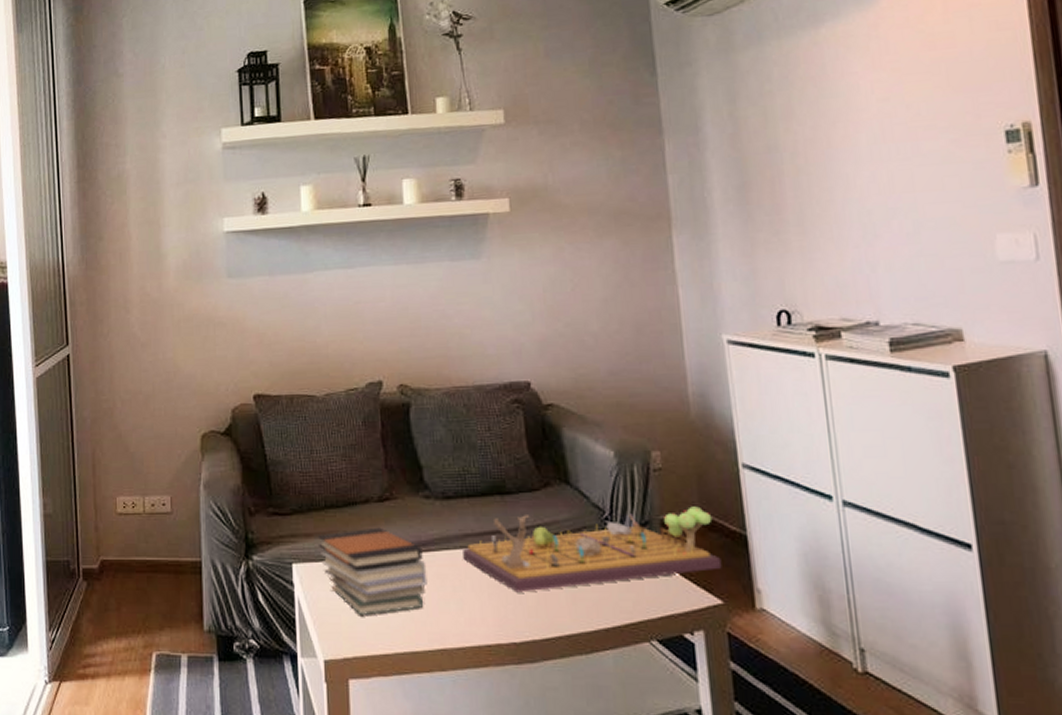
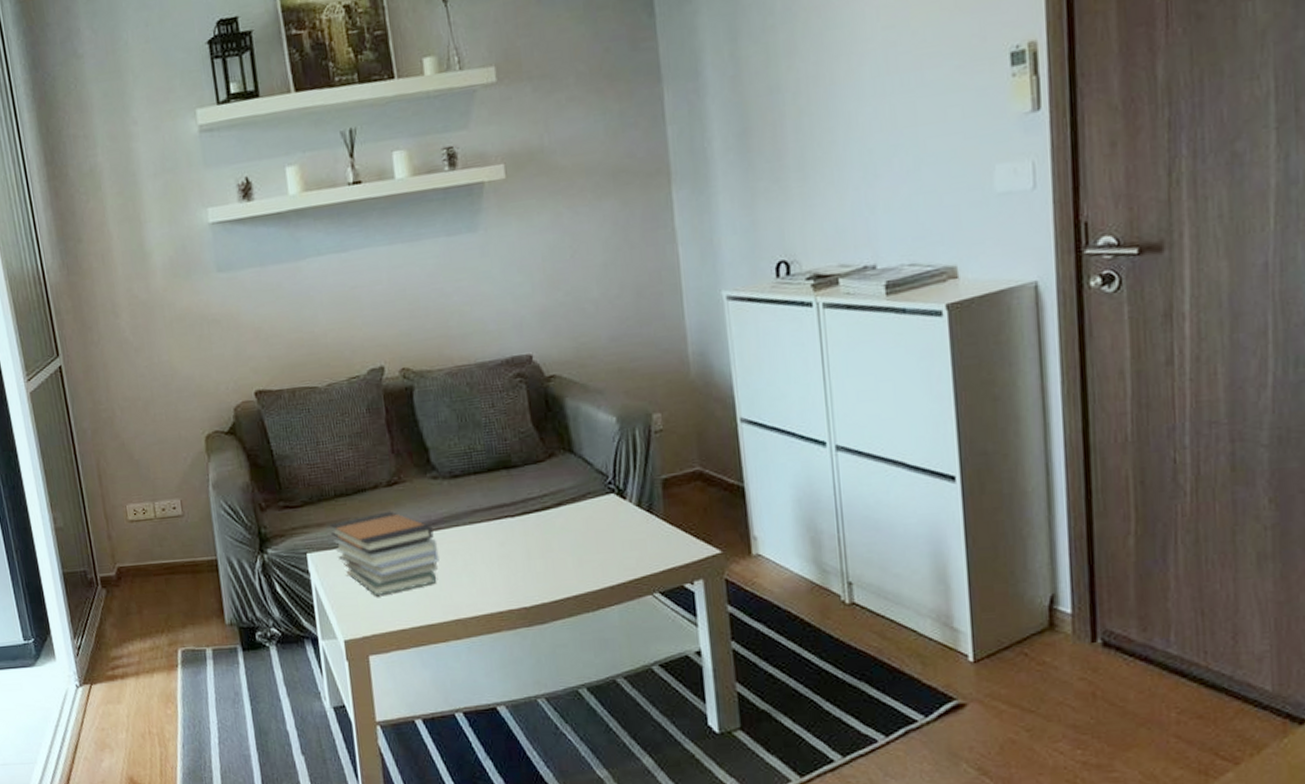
gameboard: present [463,506,722,593] -> none [472,463,721,561]

